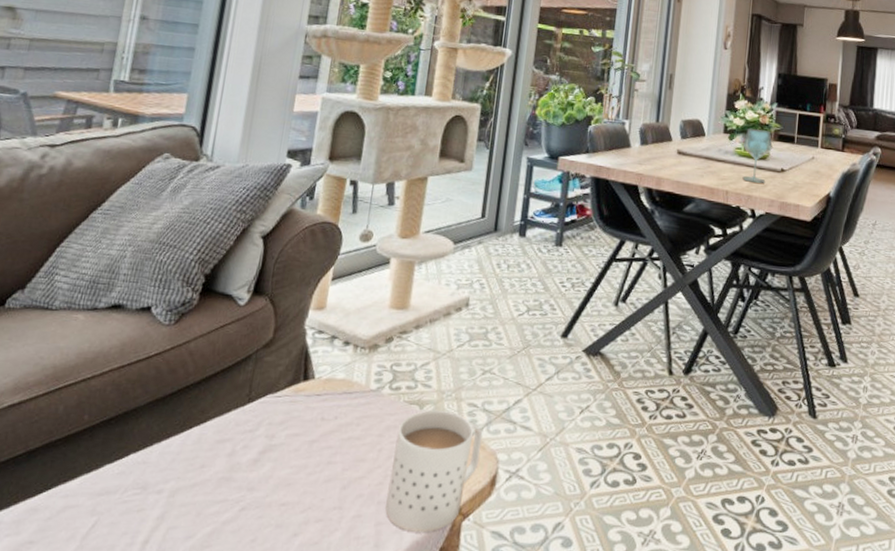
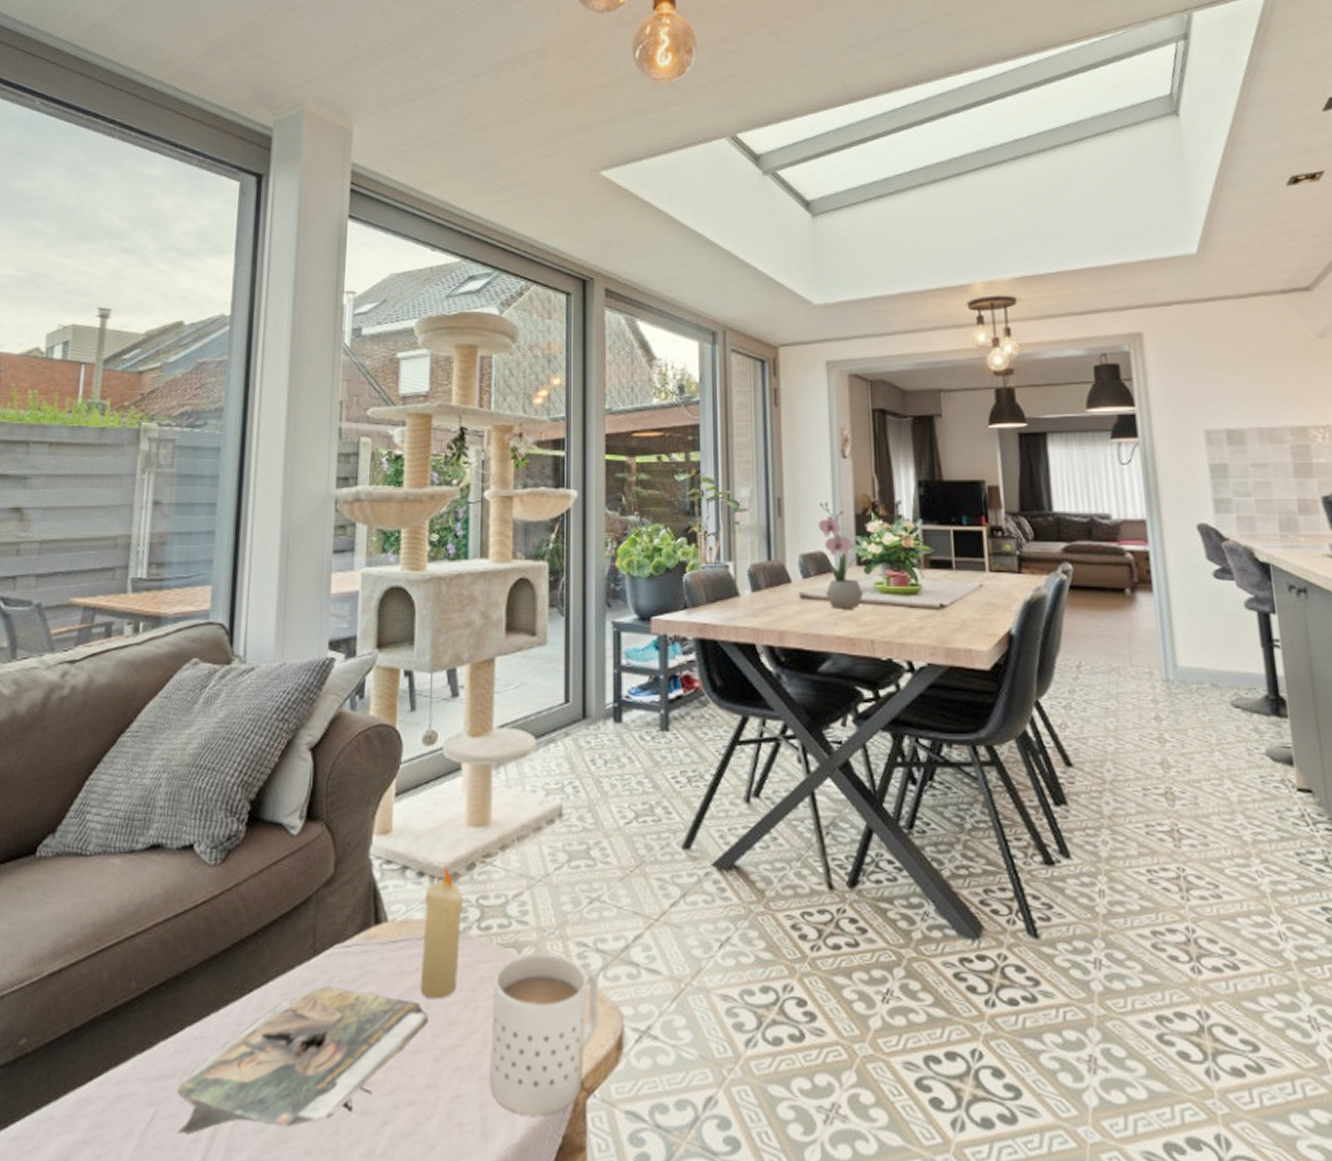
magazine: none [115,426,341,540] -> present [177,985,428,1135]
candle: none [335,338,380,441] -> present [419,866,464,999]
flower arrangement: none [697,81,732,166] -> present [817,501,866,609]
wine glass: present [742,128,773,183] -> none [884,555,924,626]

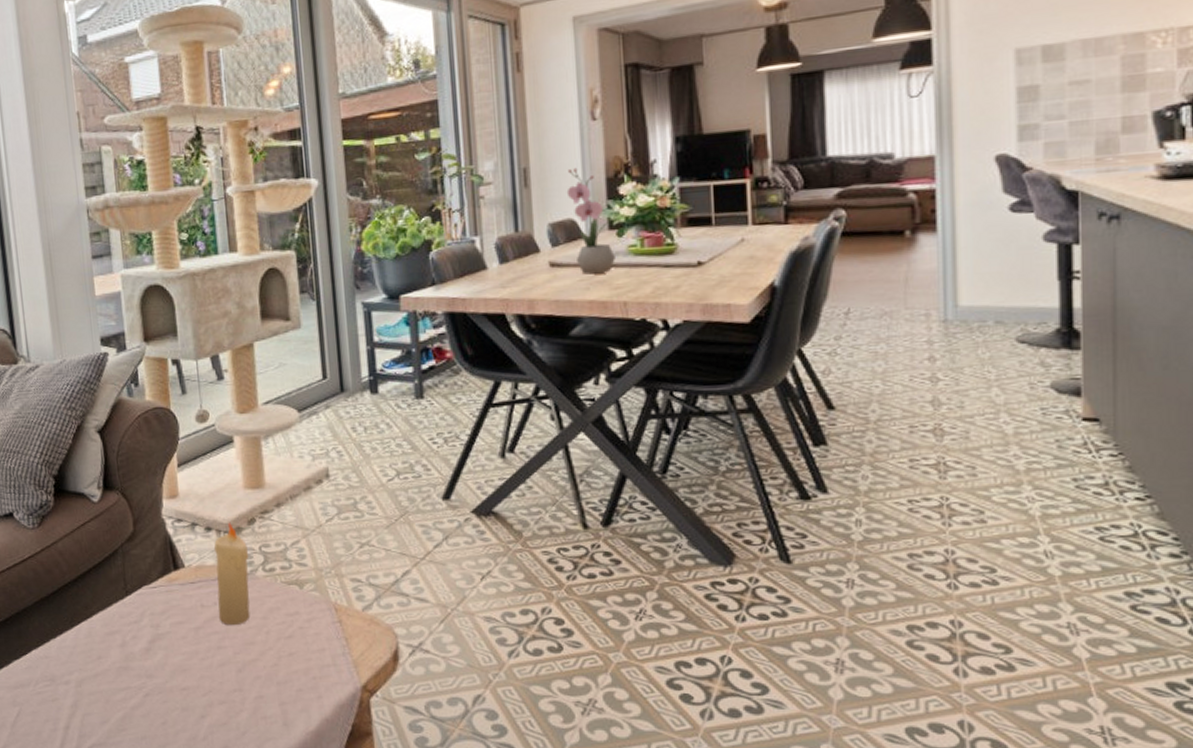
magazine: present [177,985,428,1135] -> none [34,617,229,726]
mug: present [490,952,599,1115] -> none [281,588,375,710]

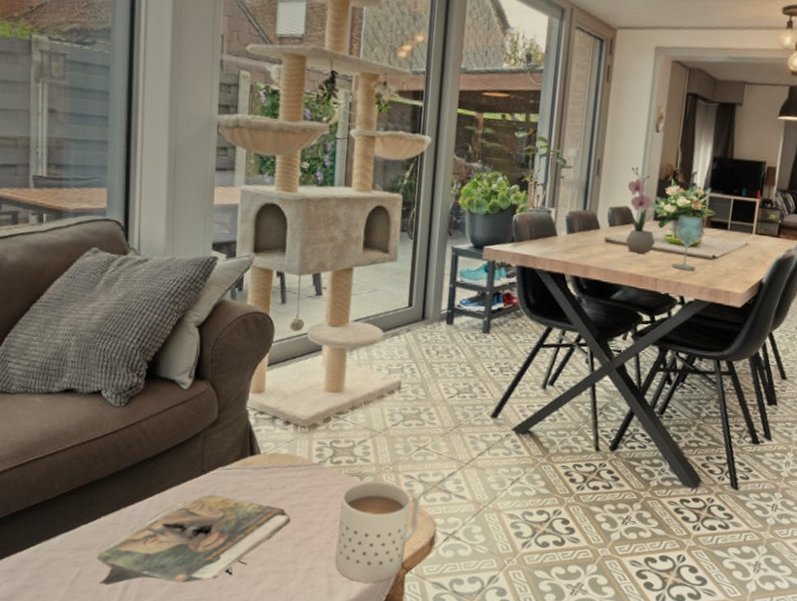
magazine: none [34,617,229,726] -> present [98,494,291,586]
candle: present [214,522,250,626] -> none [284,418,321,507]
mug: none [281,588,375,710] -> present [335,480,420,583]
wine glass: none [638,215,681,286] -> present [672,214,705,270]

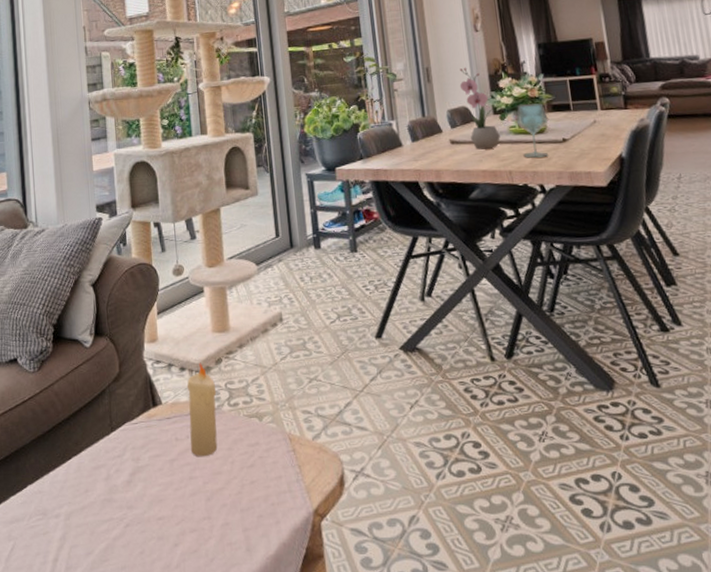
magazine: present [98,494,291,586] -> none [28,451,200,559]
candle: none [284,418,321,507] -> present [187,362,218,457]
mug: present [335,480,420,583] -> none [244,419,324,535]

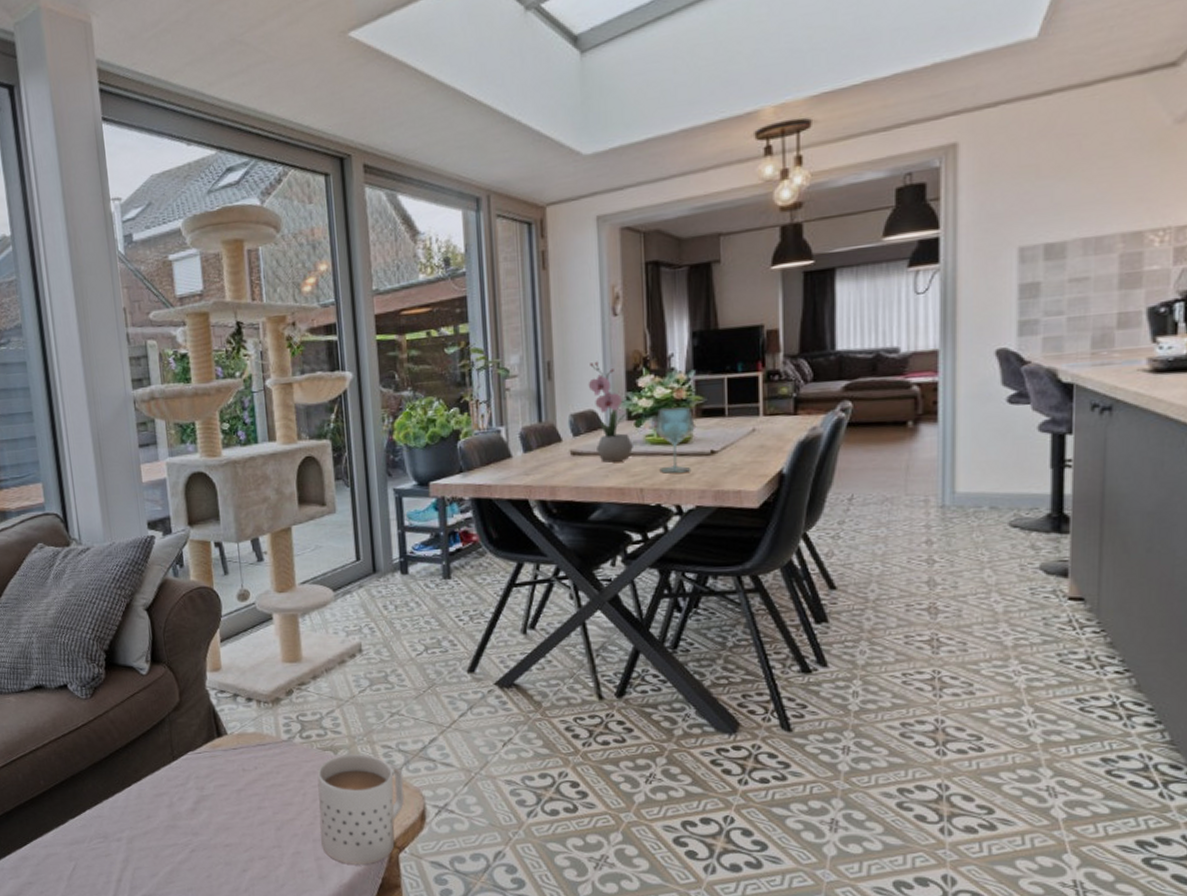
candle: present [187,362,218,457] -> none [255,693,288,788]
mug: none [244,419,324,535] -> present [317,753,404,865]

